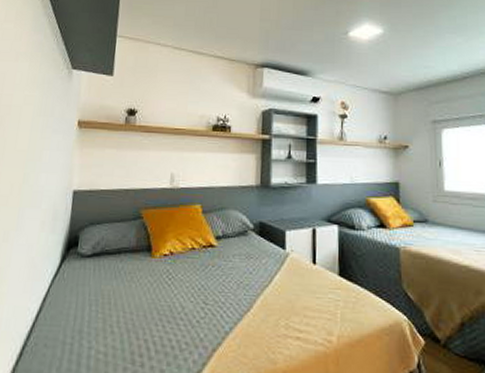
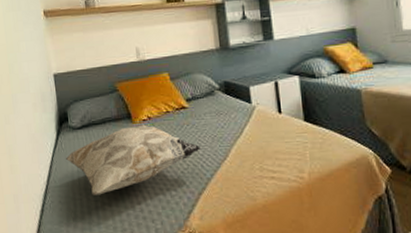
decorative pillow: none [64,260,224,341] -> present [65,124,202,195]

